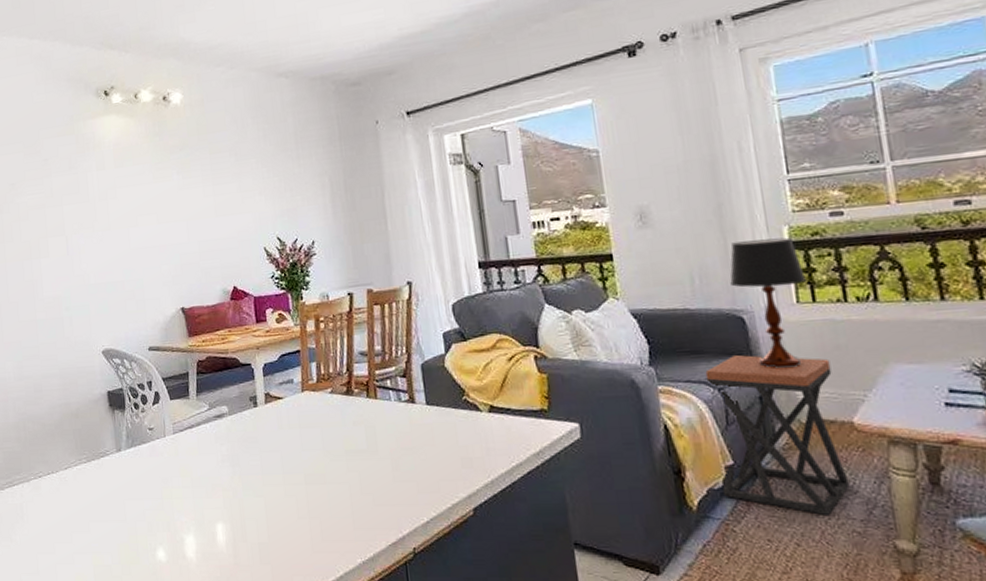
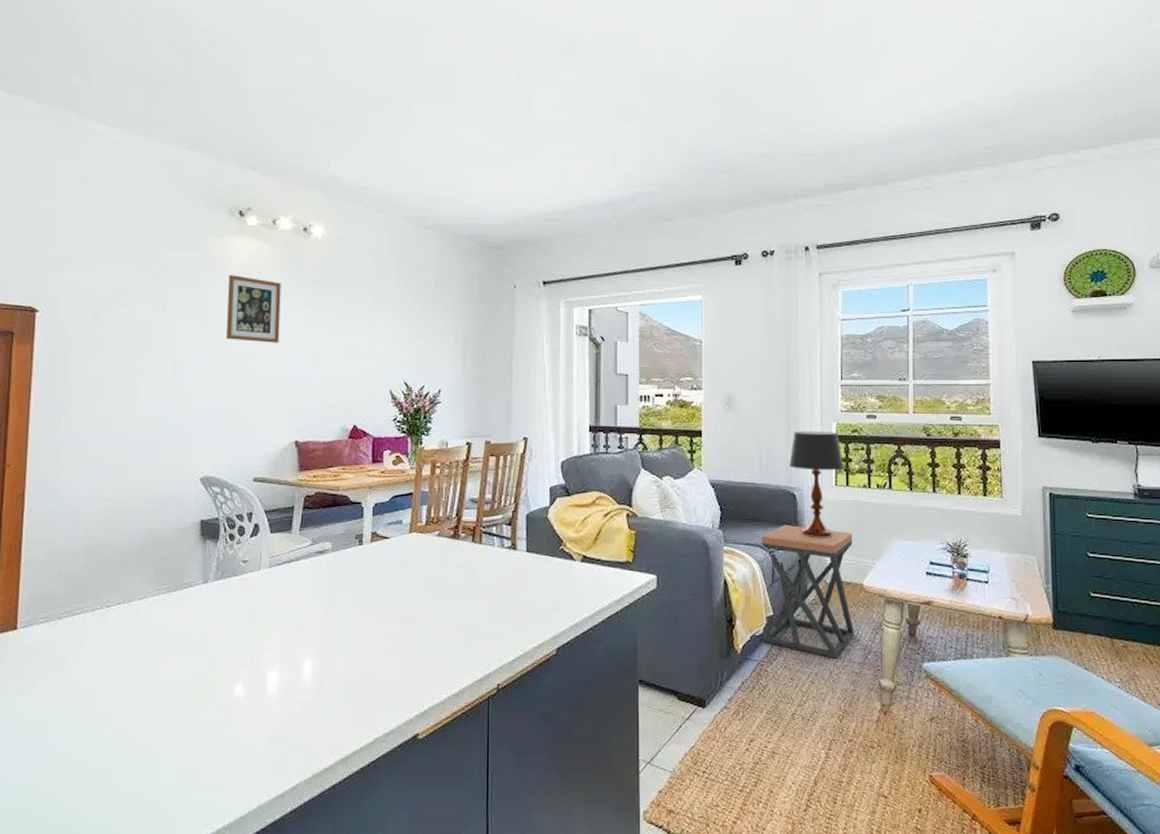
picture frame: none [103,153,155,216] -> present [227,275,281,343]

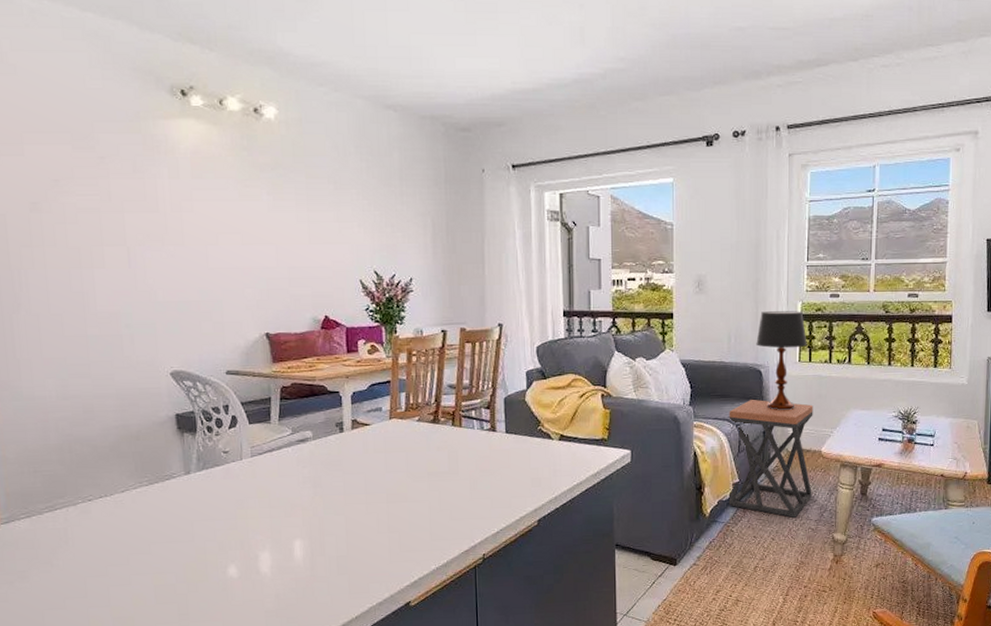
picture frame: present [227,275,281,343] -> none [177,161,239,233]

